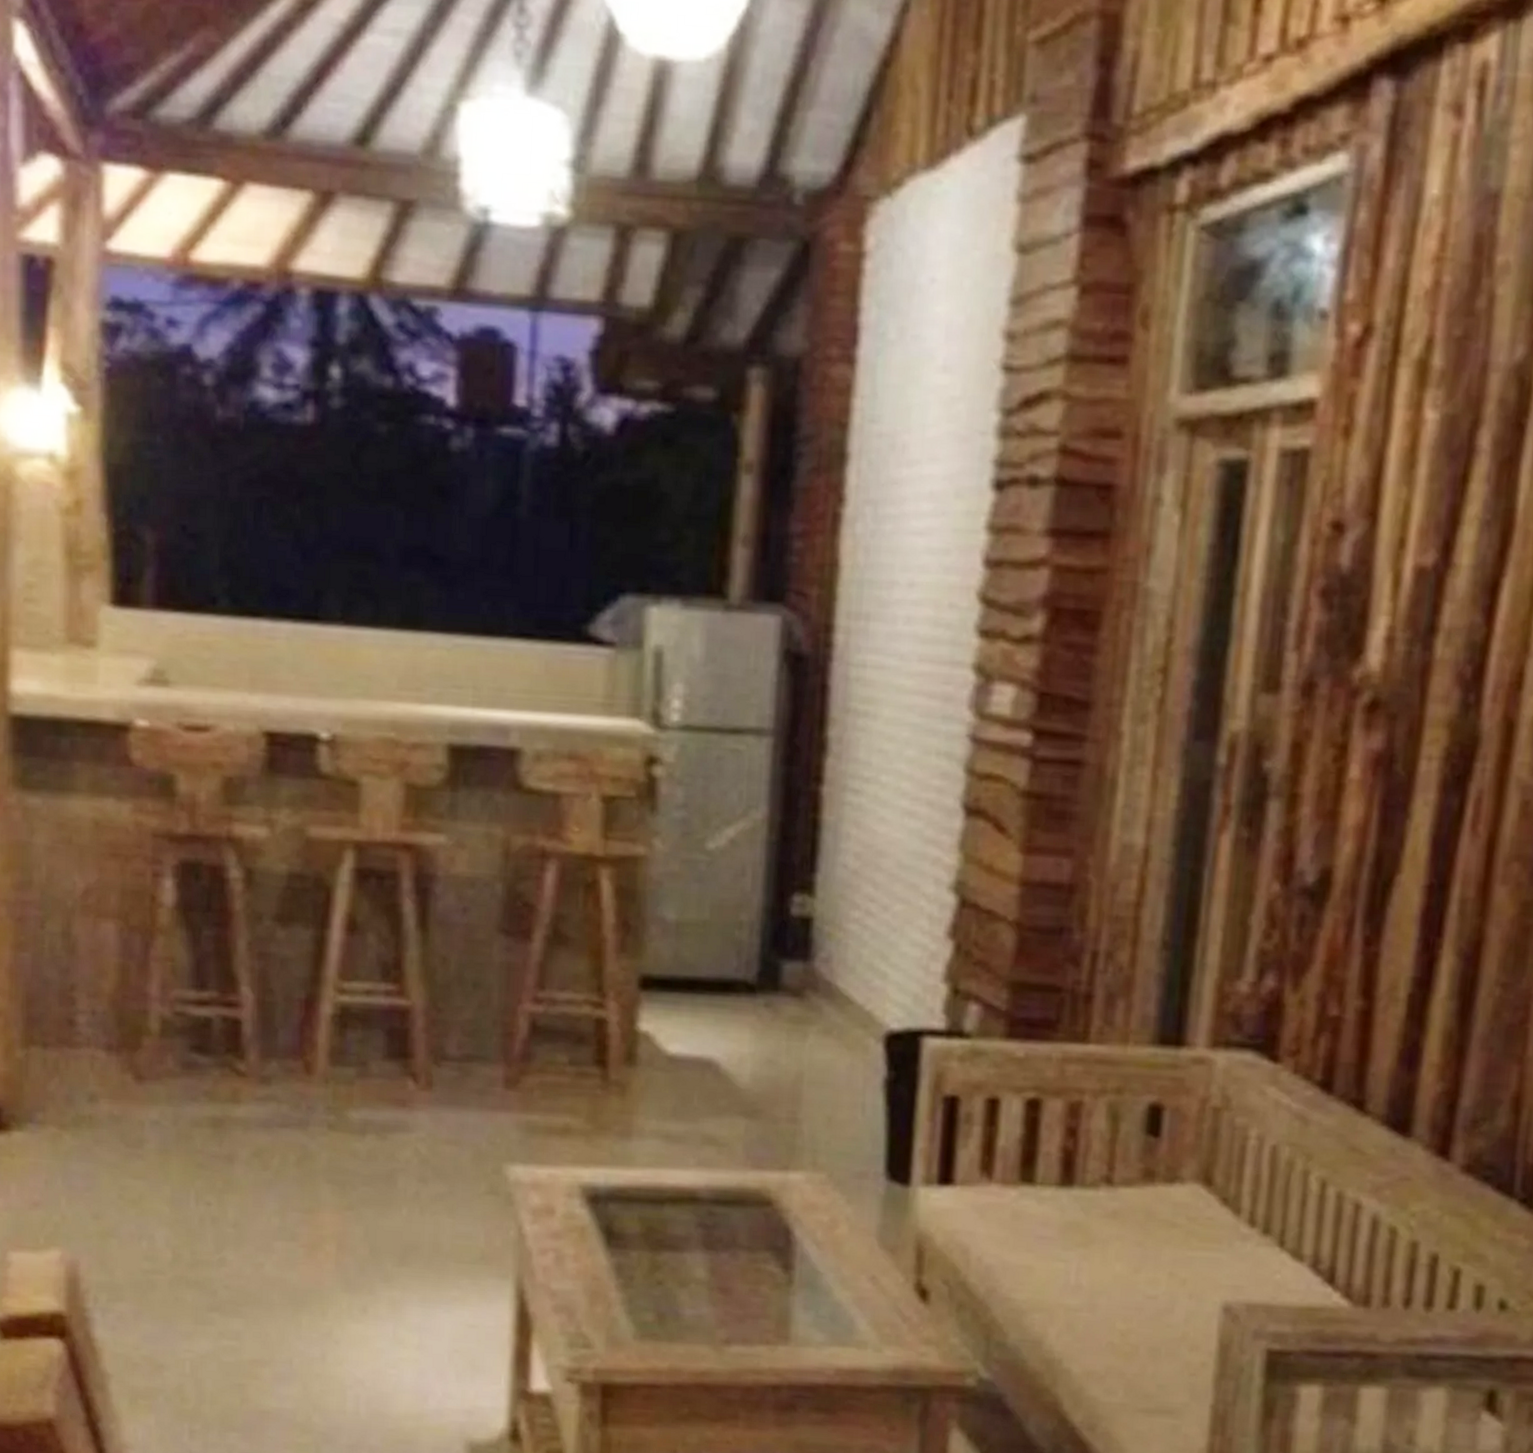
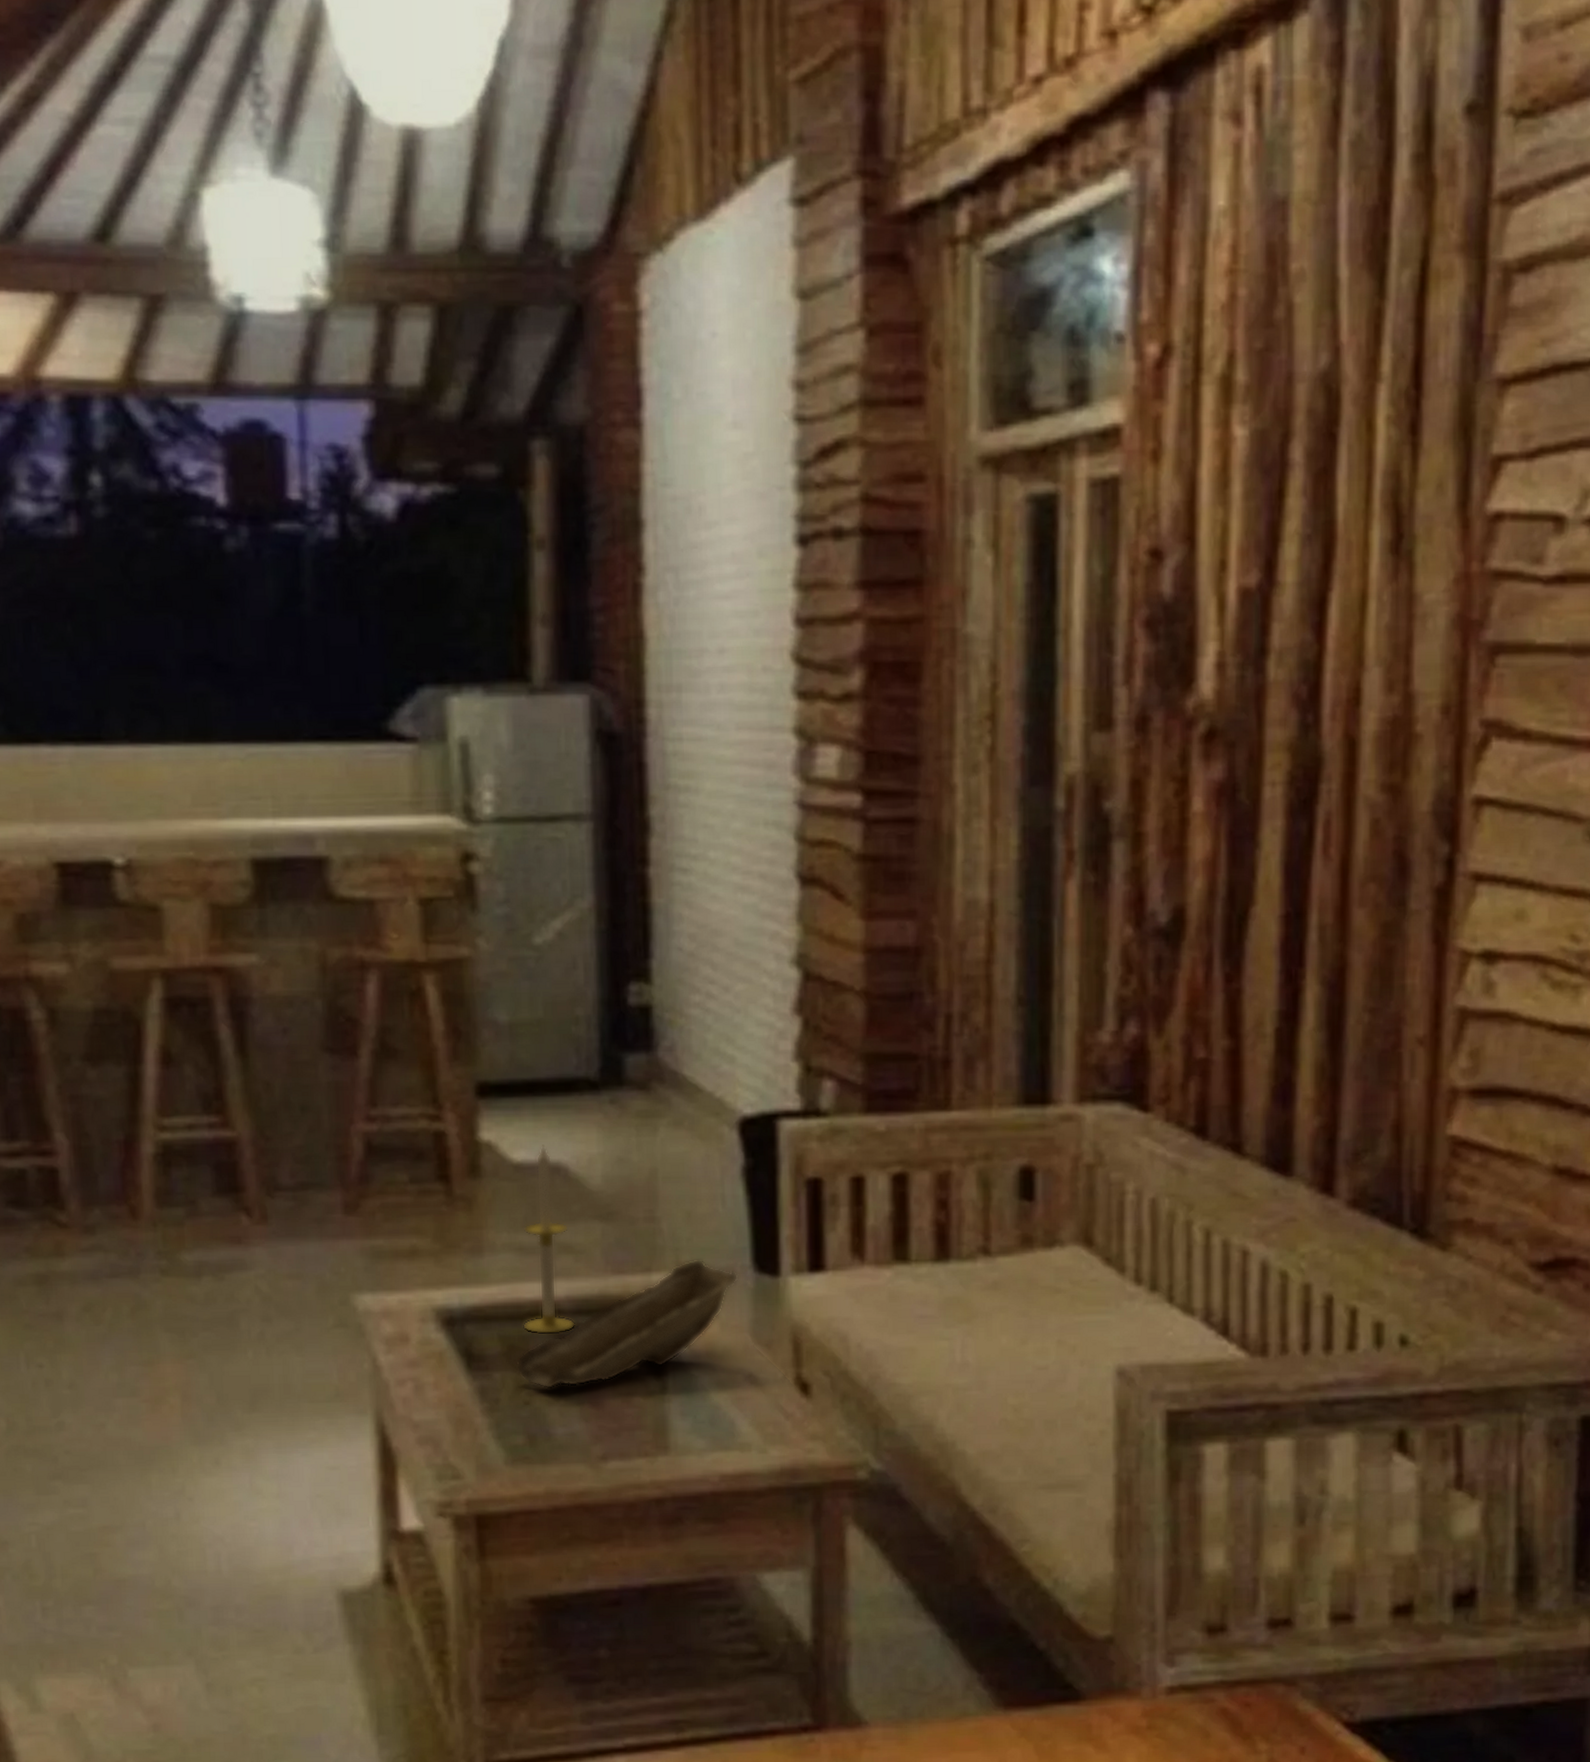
decorative bowl: none [652,1162,871,1272] -> present [515,1259,739,1390]
candle: none [663,1040,714,1221] -> present [523,1144,576,1335]

